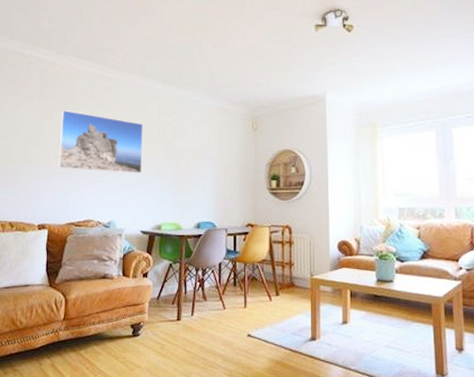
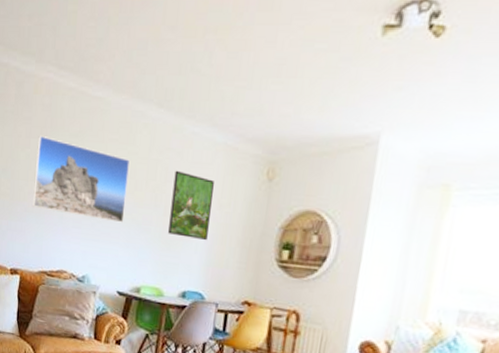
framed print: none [181,129,213,179] -> present [168,170,214,240]

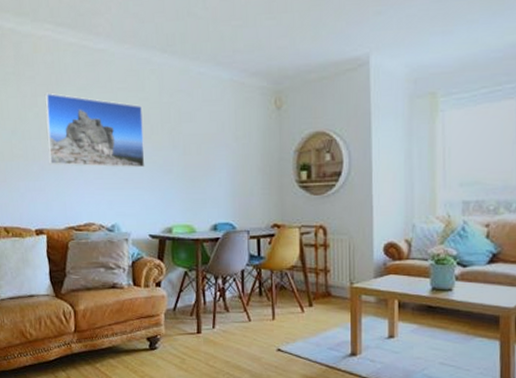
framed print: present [168,170,214,240] -> none [188,110,229,173]

